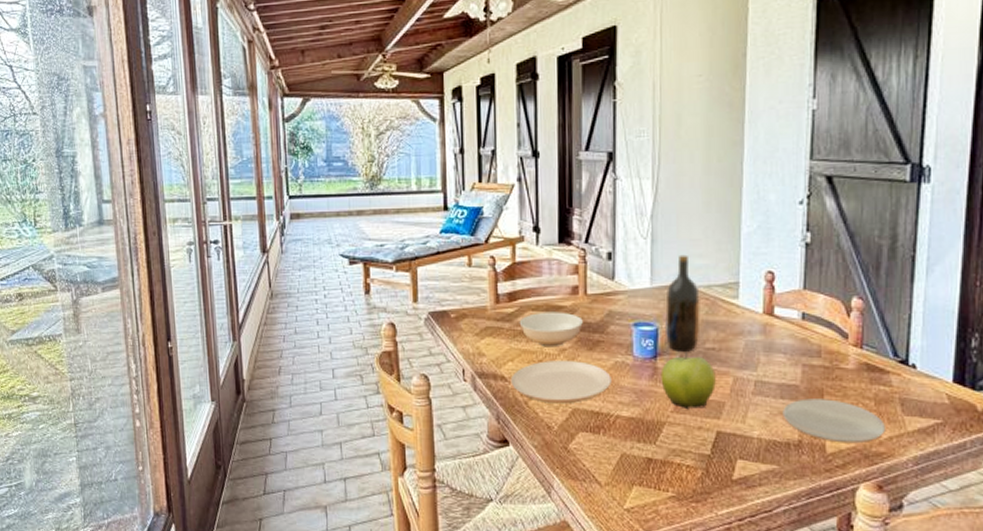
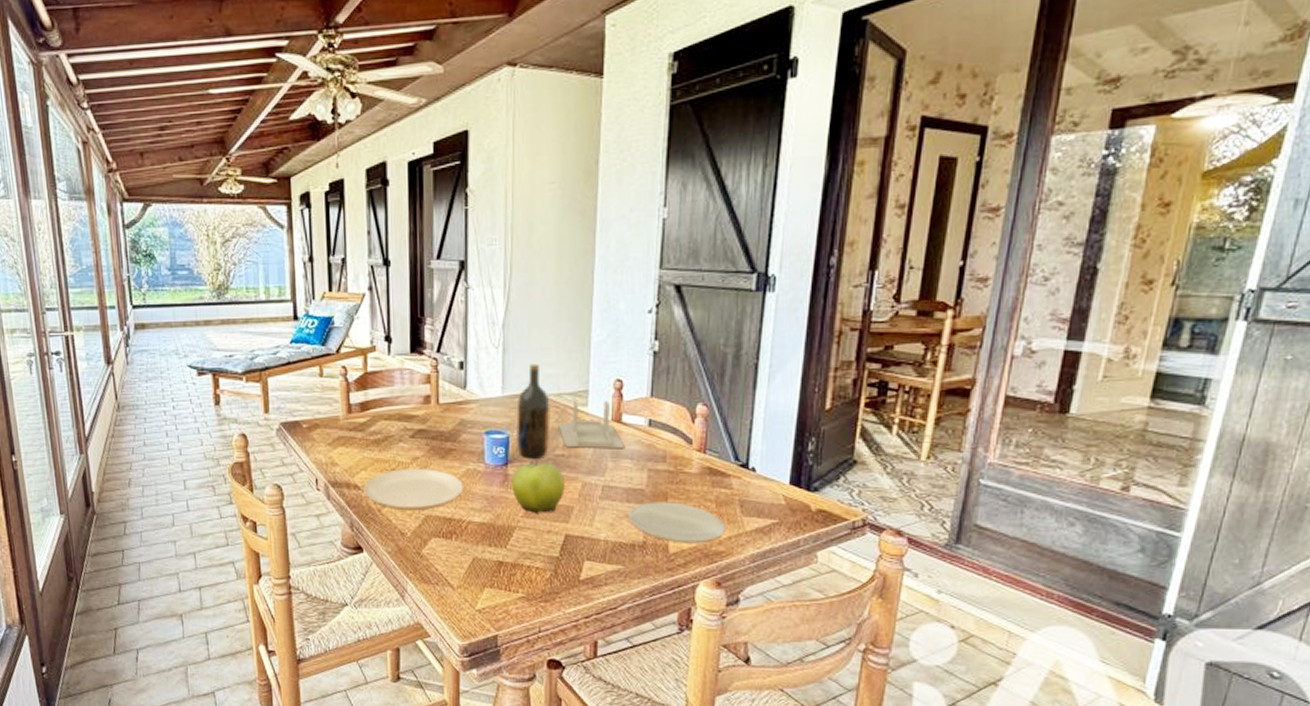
bowl: present [519,312,583,346] -> none [371,421,435,455]
napkin holder: none [708,291,778,343] -> present [558,399,626,449]

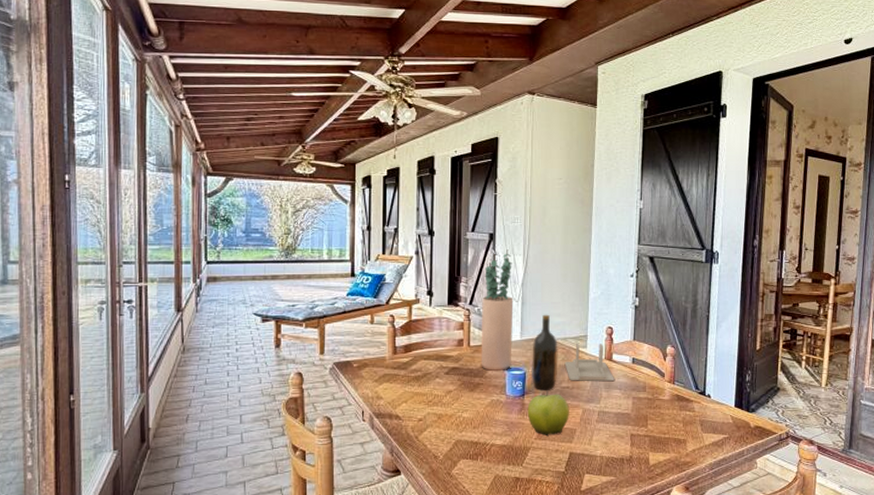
plate: present [364,468,463,511] -> none [404,400,488,437]
vase: none [452,281,493,434] -> present [481,249,514,371]
plate: present [628,502,725,544] -> none [618,423,690,457]

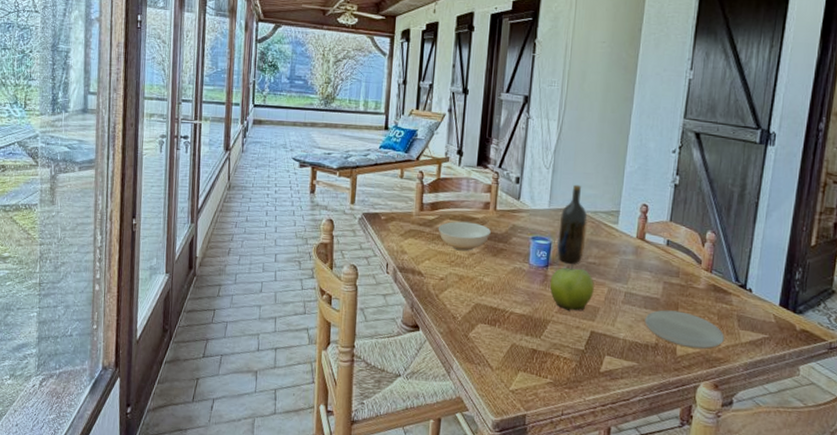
bowl: none [413,360,466,389] -> present [438,221,491,251]
vase: present [481,249,514,371] -> none [506,113,546,239]
napkin holder: present [564,343,615,382] -> none [592,217,647,263]
plate: none [618,423,690,457] -> present [644,310,724,350]

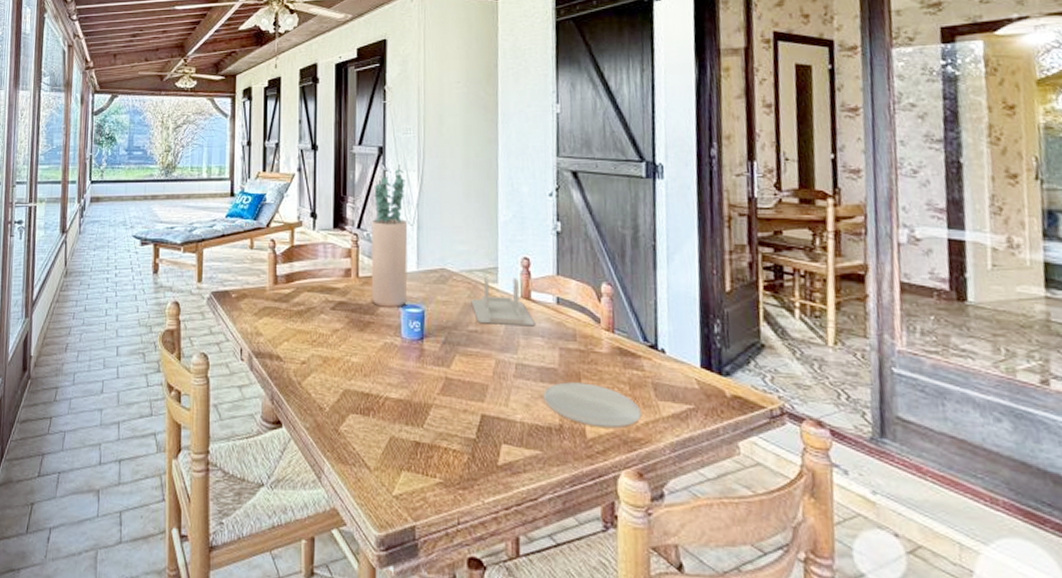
bowl: present [438,221,491,251] -> none [295,293,355,327]
vase: none [506,113,546,239] -> present [371,164,408,307]
fruit: present [549,264,594,311] -> none [427,334,479,391]
wine bottle: present [556,184,588,264] -> none [430,241,463,334]
napkin holder: none [592,217,647,263] -> present [471,276,536,327]

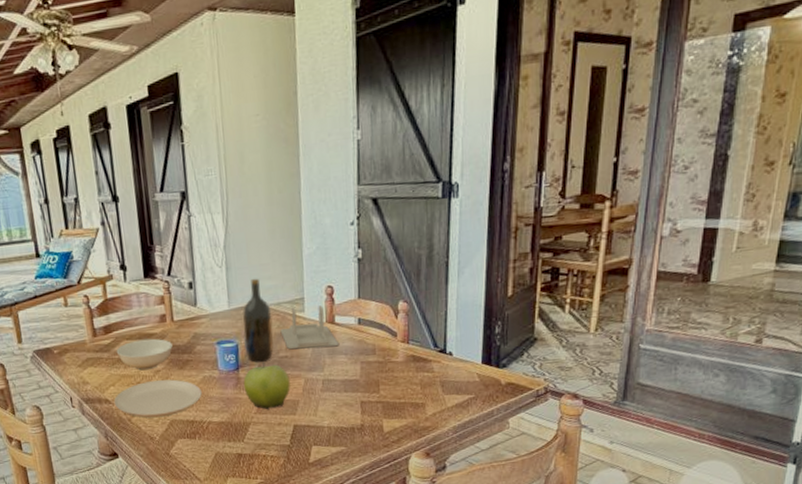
plate: none [285,340,381,385] -> present [113,379,202,418]
bowl: none [295,293,355,327] -> present [116,338,173,370]
vase: present [371,164,408,307] -> none [180,208,221,346]
fruit: none [427,334,479,391] -> present [243,361,291,409]
wine bottle: none [430,241,463,334] -> present [242,278,274,362]
plate: present [543,382,641,429] -> none [346,388,430,423]

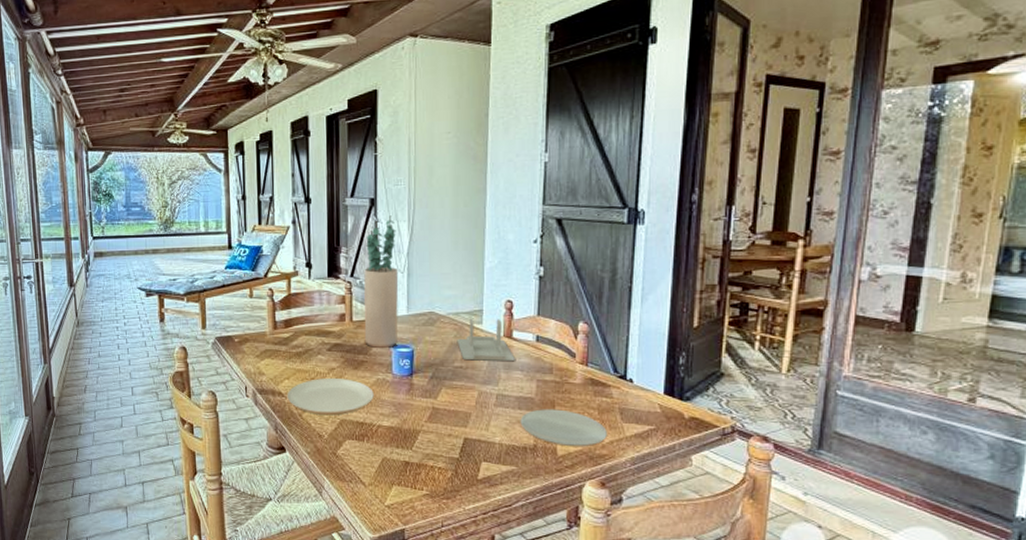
bowl: present [116,338,173,370] -> none [294,336,349,366]
vase: none [180,208,221,346] -> present [363,215,399,348]
wine bottle: present [242,278,274,362] -> none [419,286,450,370]
fruit: present [243,361,291,409] -> none [416,370,463,419]
plate: none [346,388,430,423] -> present [520,409,607,447]

